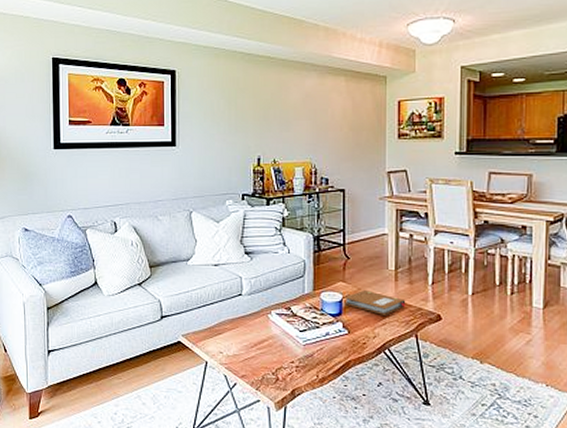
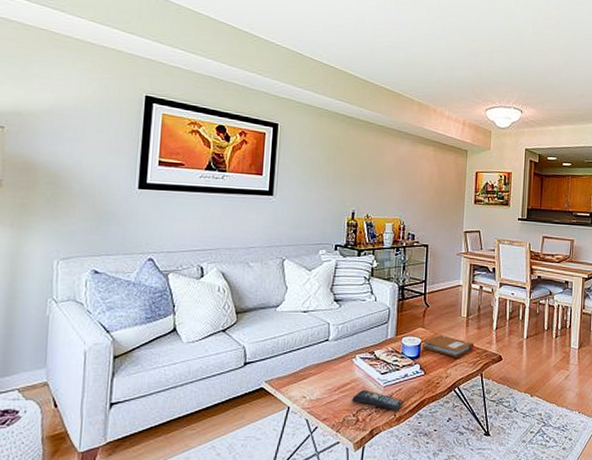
remote control: none [270,348,327,371] -> present [352,390,404,411]

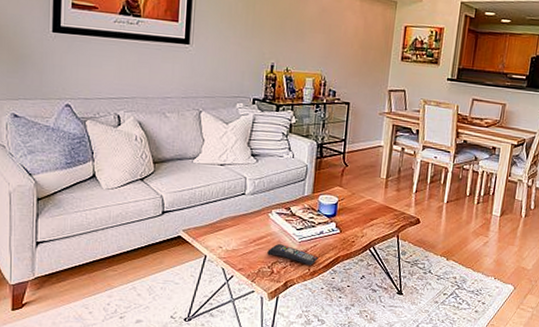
notebook: present [422,335,475,357] -> none [339,195,393,218]

